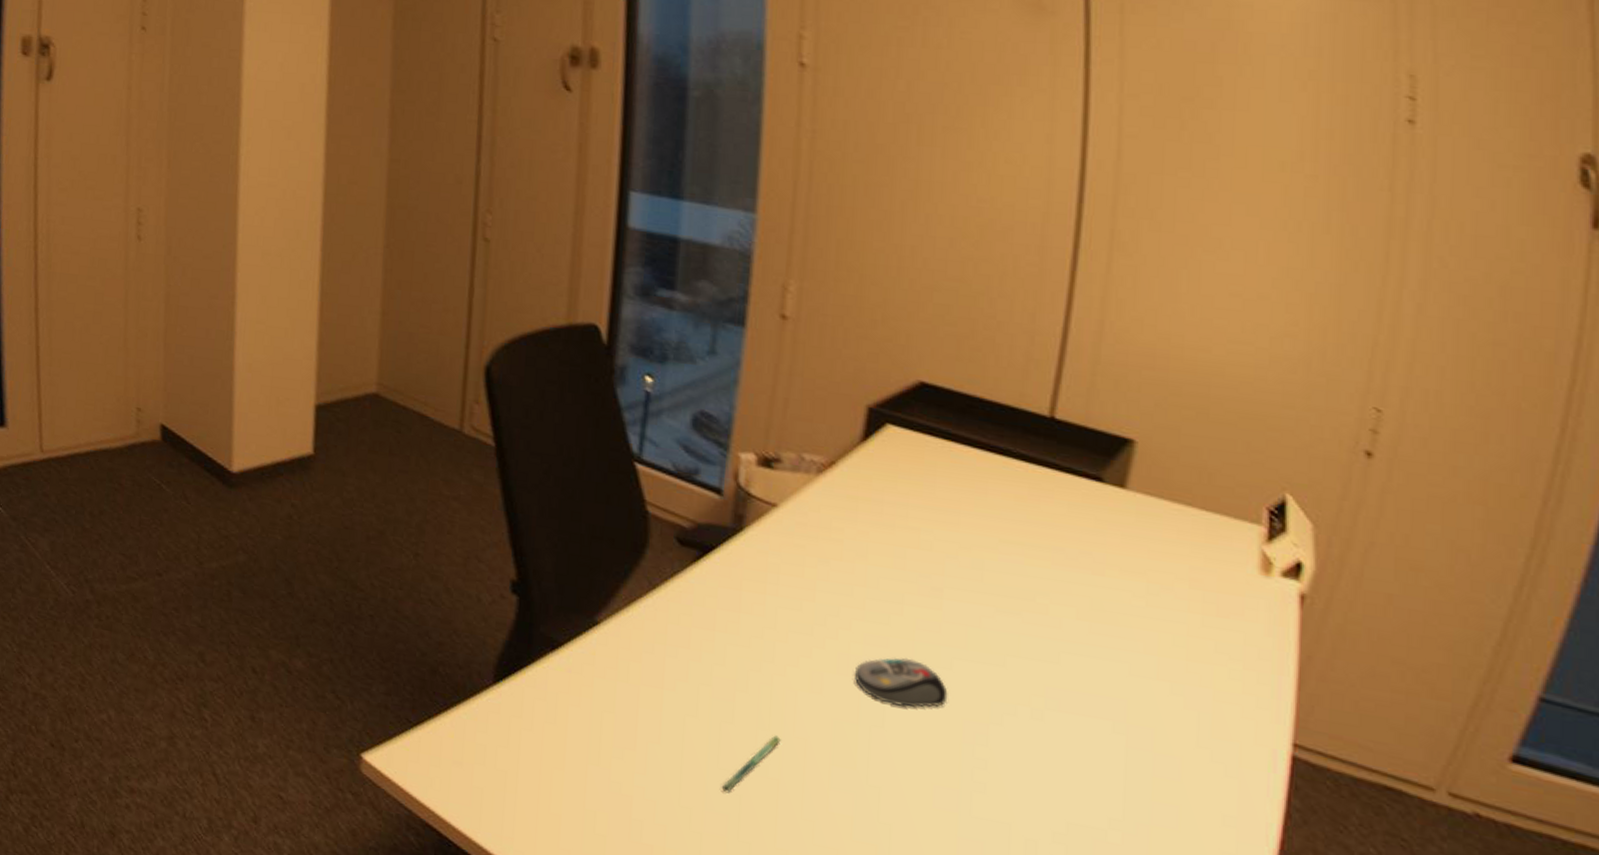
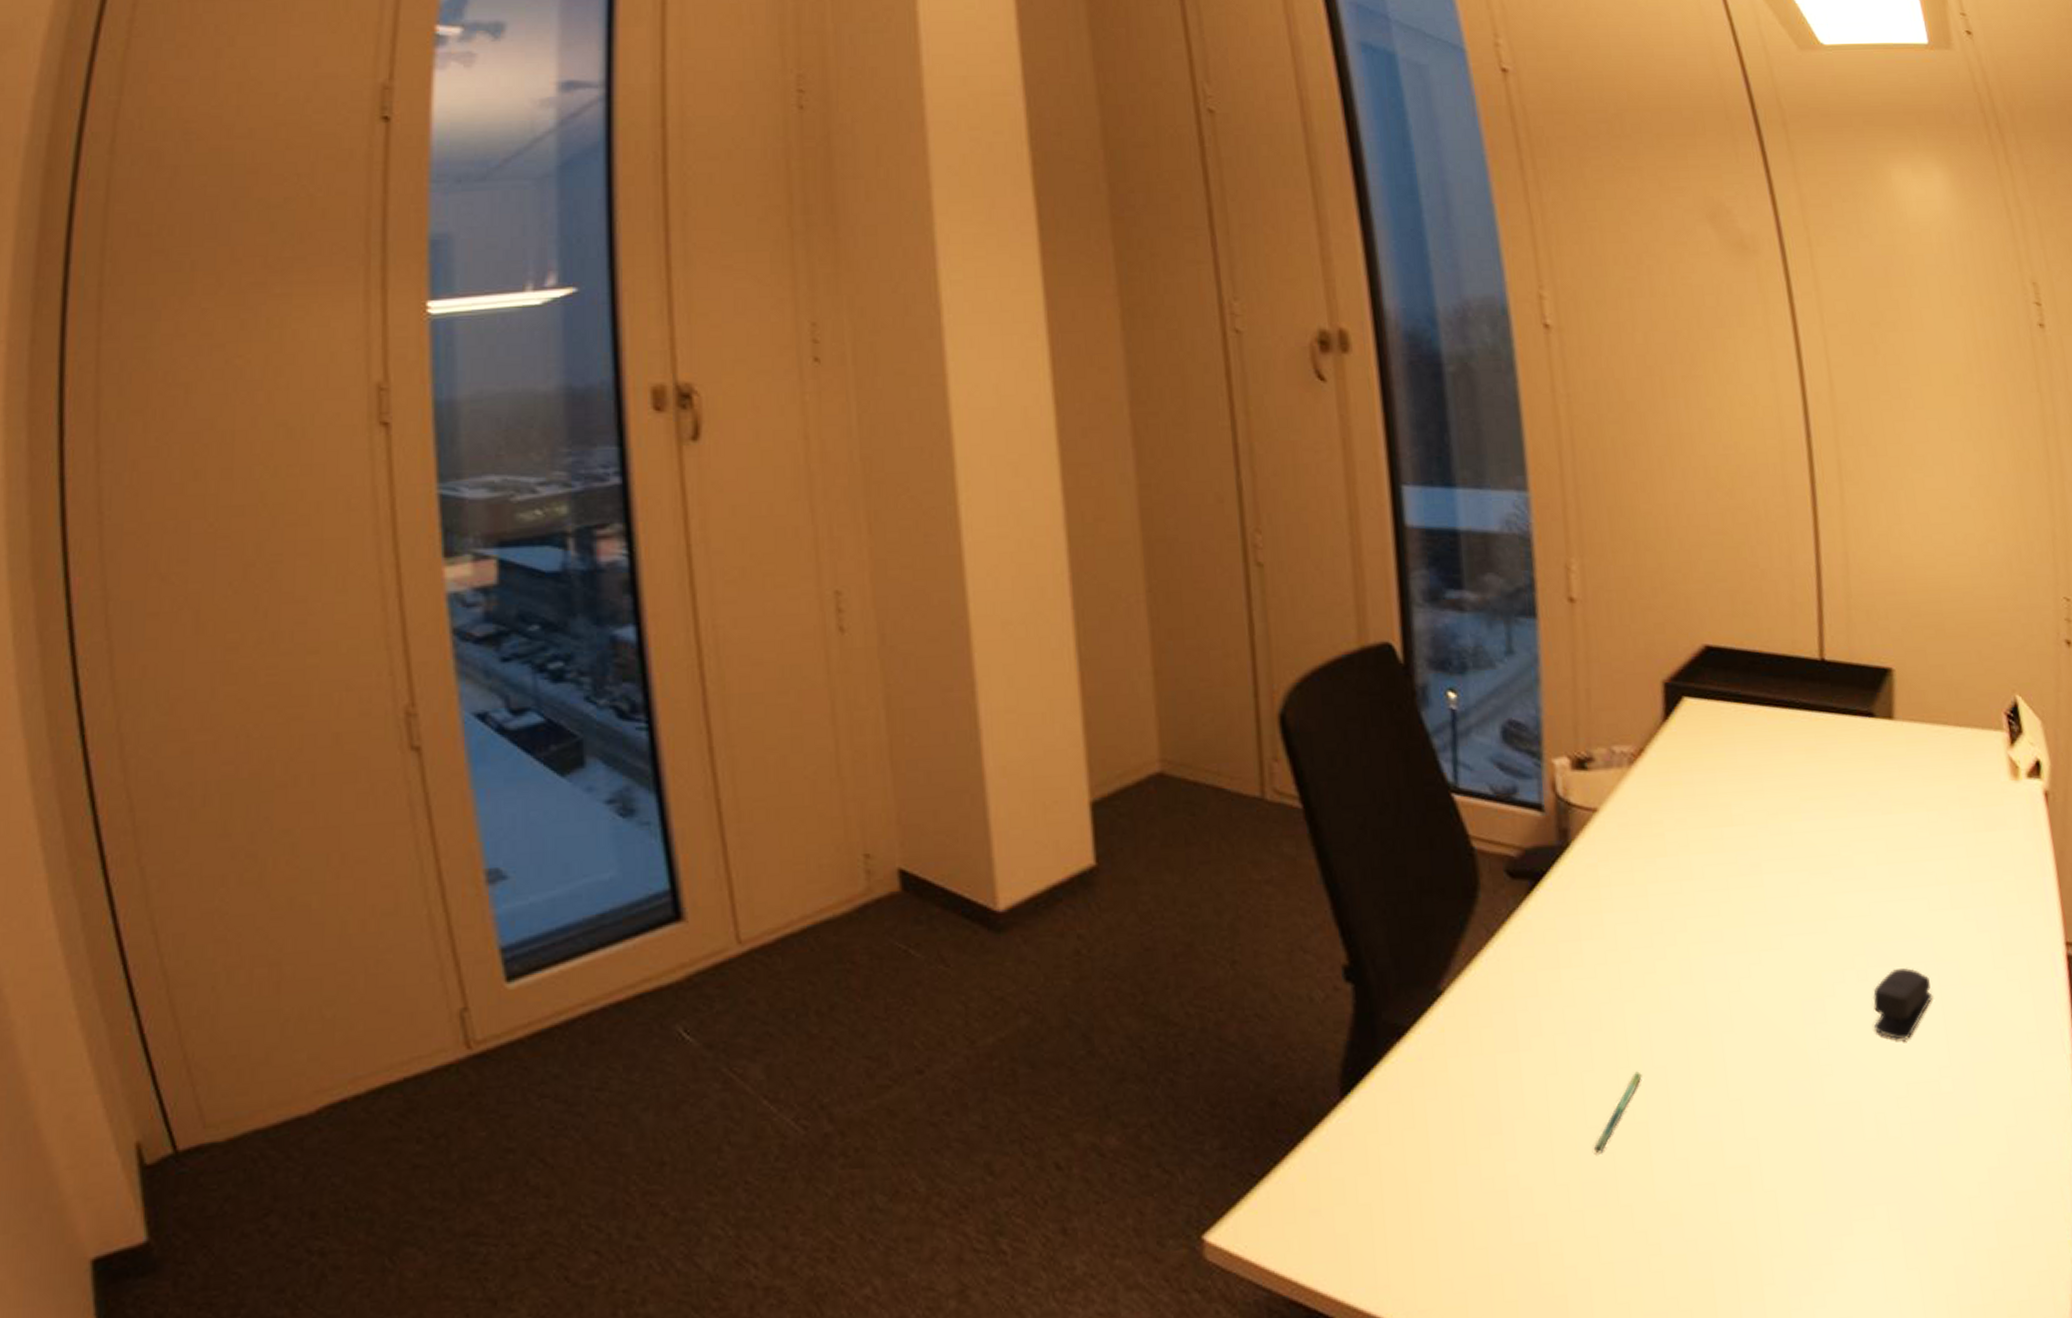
computer mouse: present [855,657,948,708] -> none [1698,947,1784,1003]
stapler: none [1041,718,1116,785] -> present [1872,968,1933,1040]

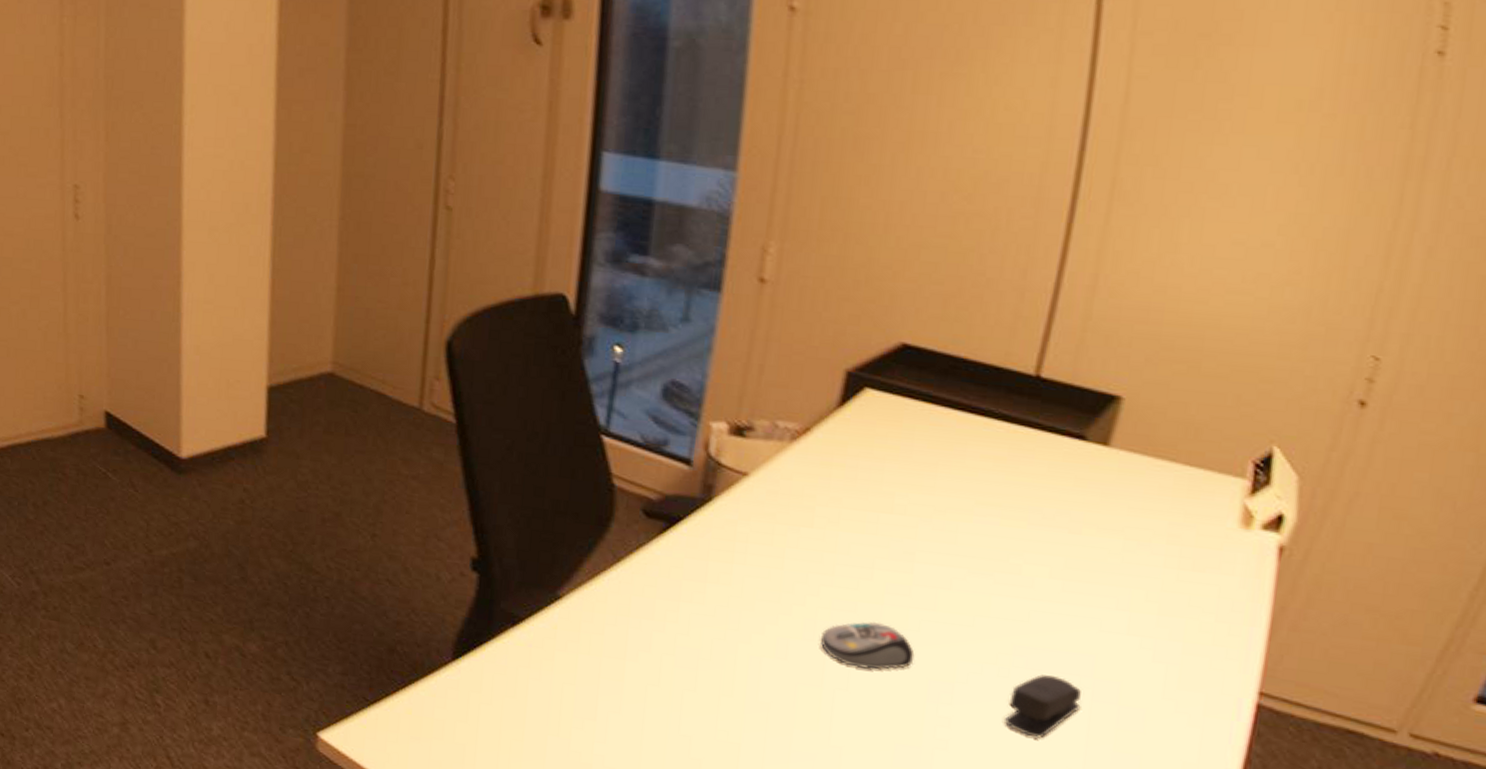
pen: present [1594,1071,1642,1154] -> none [682,701,743,758]
computer mouse: none [1698,947,1784,1003] -> present [821,621,915,670]

